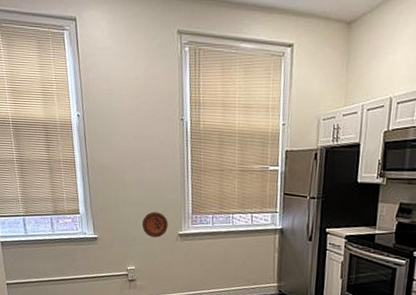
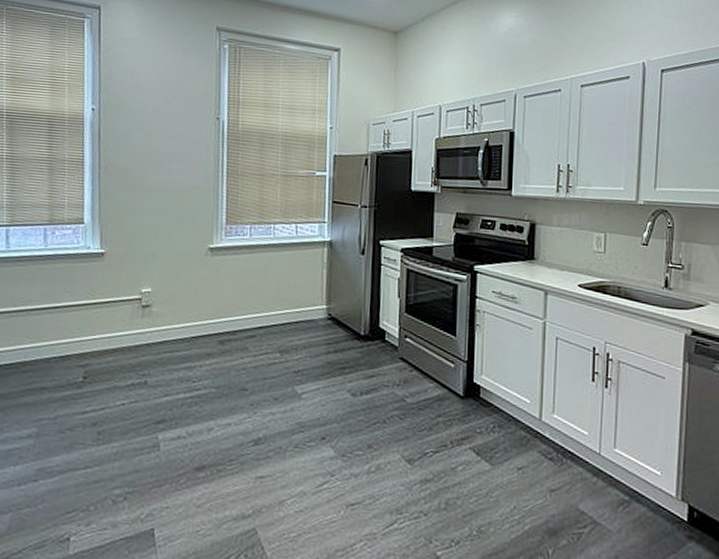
decorative plate: present [142,211,168,238] -> none [163,221,197,252]

